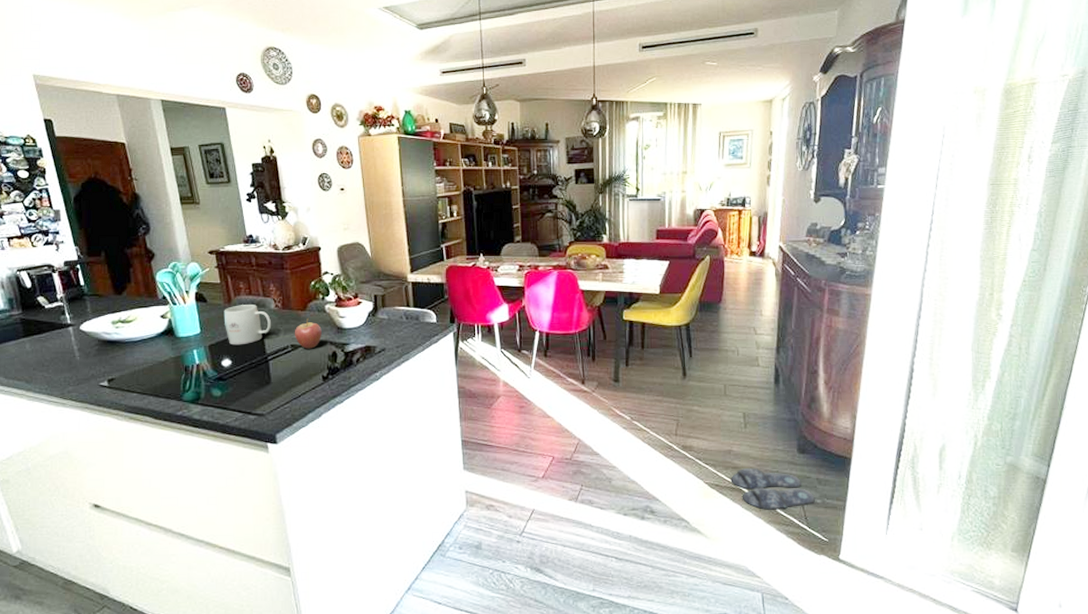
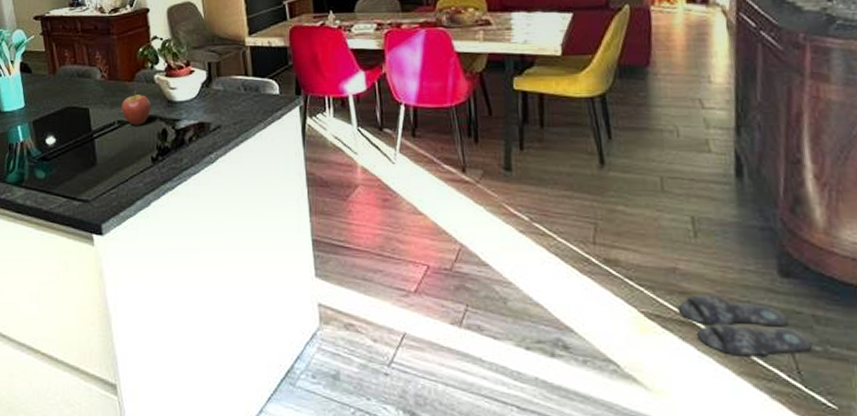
mug: present [224,305,272,345] -> none [48,75,98,121]

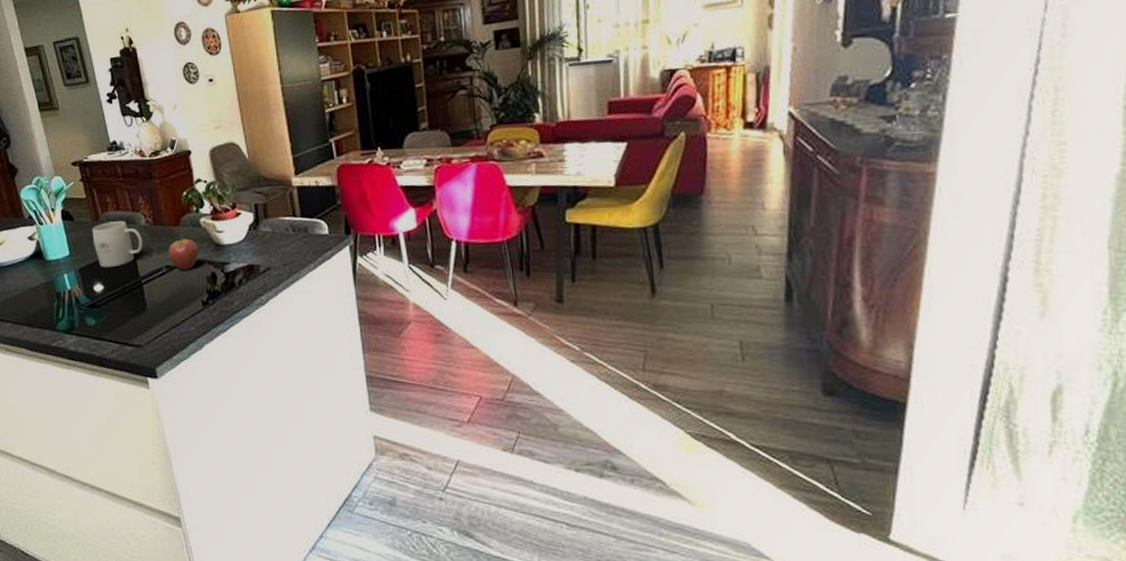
mug: none [48,75,98,121] -> present [92,221,144,268]
slippers: present [677,294,812,357] -> none [723,415,850,471]

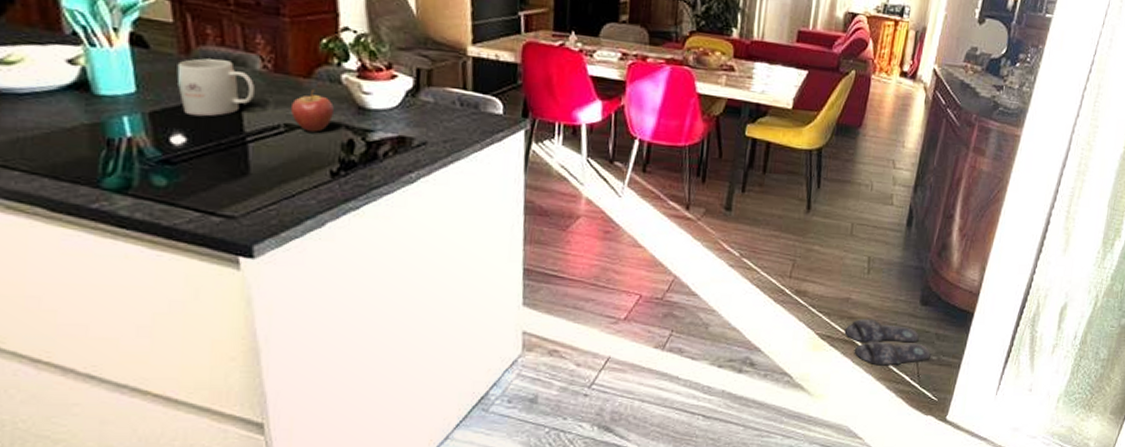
slippers: none [723,415,850,471] -> present [844,319,931,366]

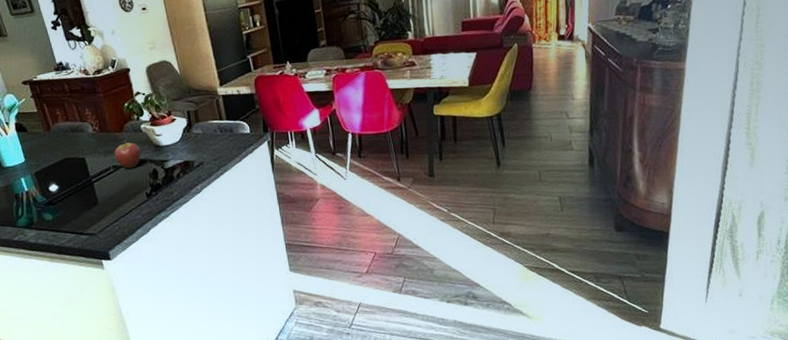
mug: present [176,58,256,117] -> none [44,130,92,171]
slippers: present [844,319,931,366] -> none [549,249,634,288]

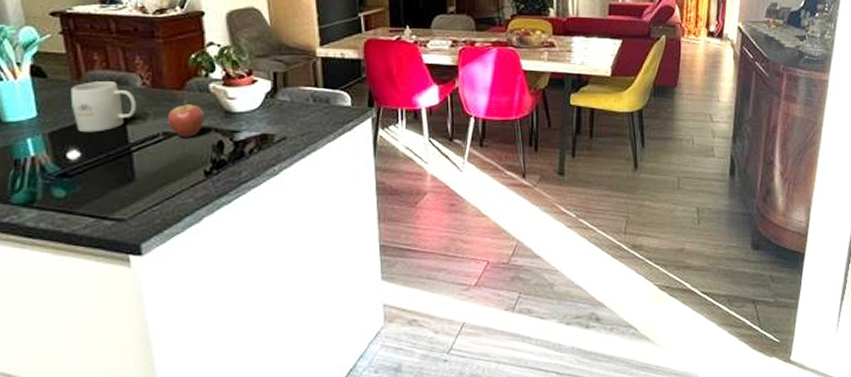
mug: none [44,130,92,171] -> present [70,82,137,133]

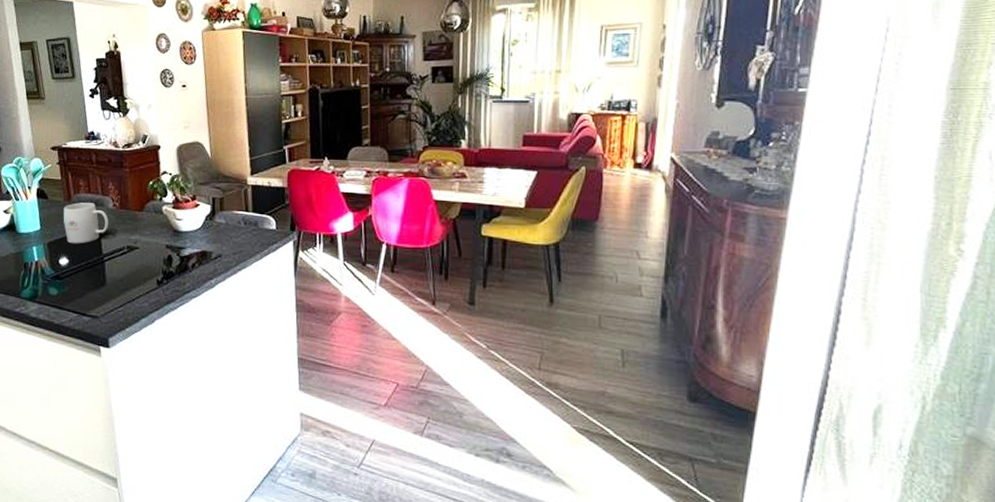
fruit: present [167,99,204,137] -> none [130,219,158,251]

